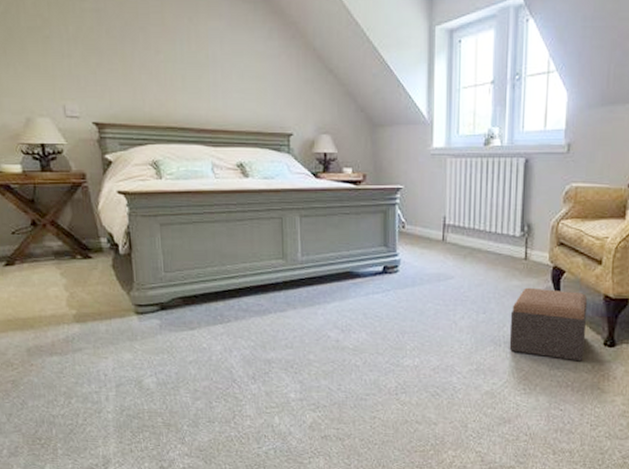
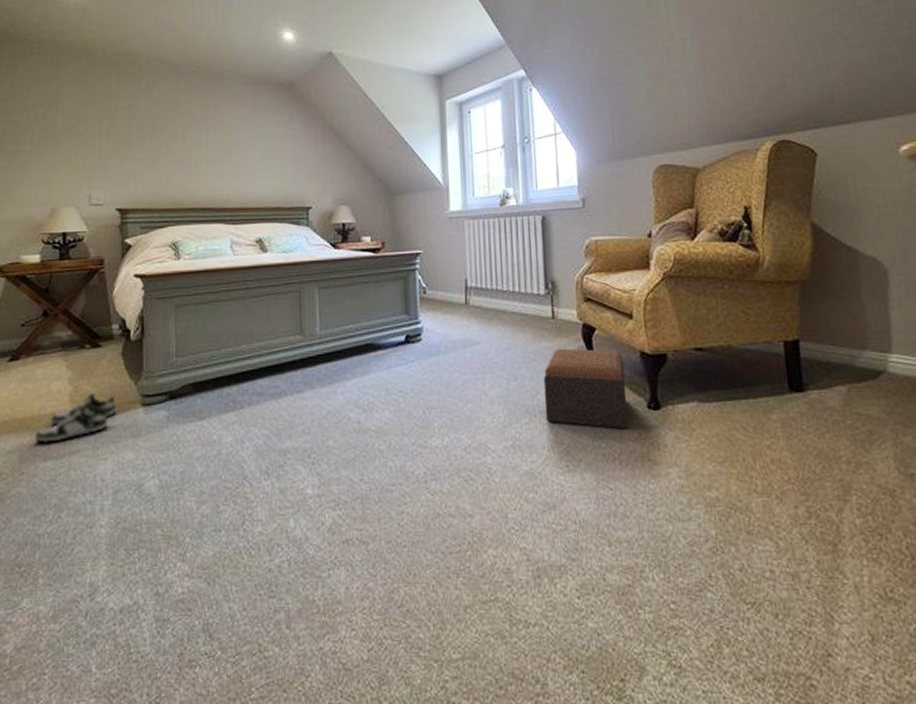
shoe: none [38,300,113,342] -> present [34,394,117,444]

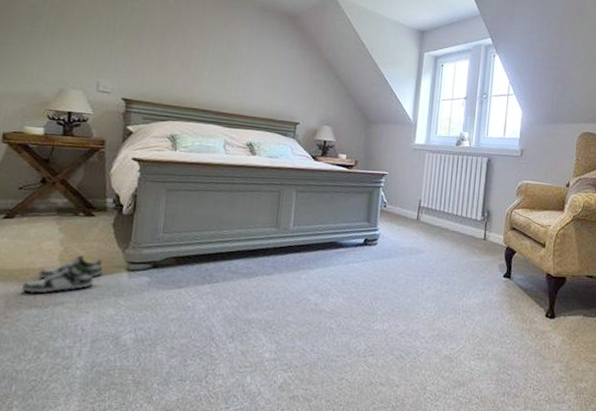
footstool: present [543,348,628,430] -> none [467,263,533,331]

